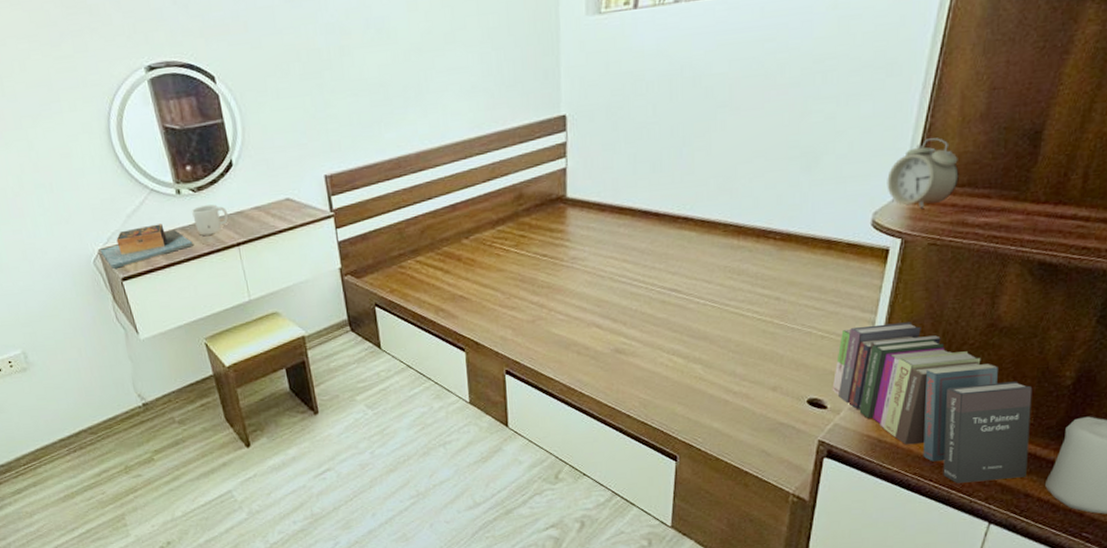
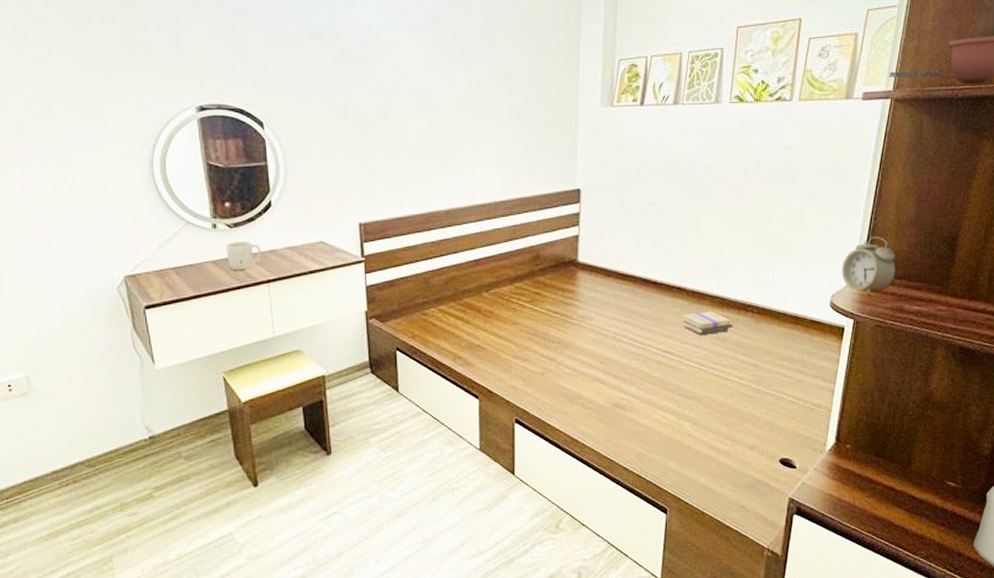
wooden box: present [100,224,193,269] -> none [126,255,223,296]
books: none [689,241,750,270] -> present [682,311,733,336]
books: present [832,322,1033,483] -> none [800,392,960,542]

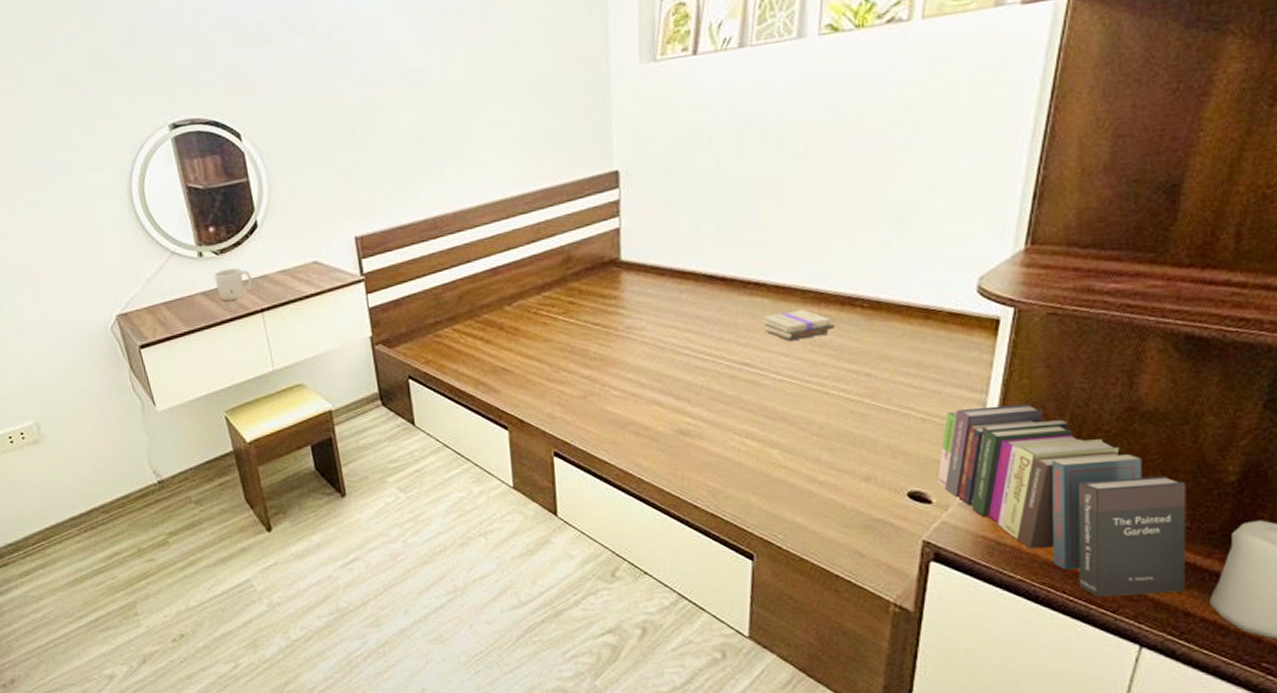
books: none [800,392,960,542] -> present [937,403,1187,597]
alarm clock: present [841,237,897,296] -> none [994,192,1081,274]

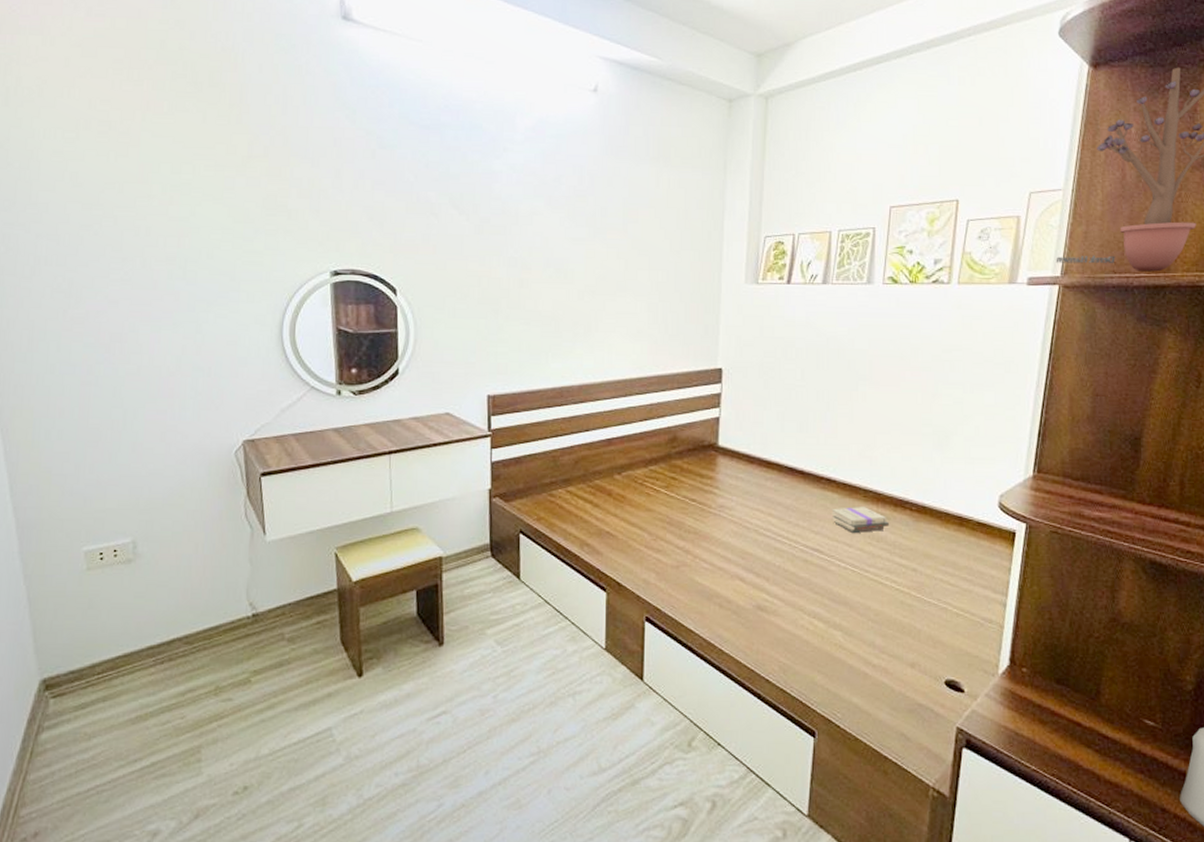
mug: present [214,268,253,301] -> none [348,409,386,439]
books: present [937,403,1187,597] -> none [968,607,1161,790]

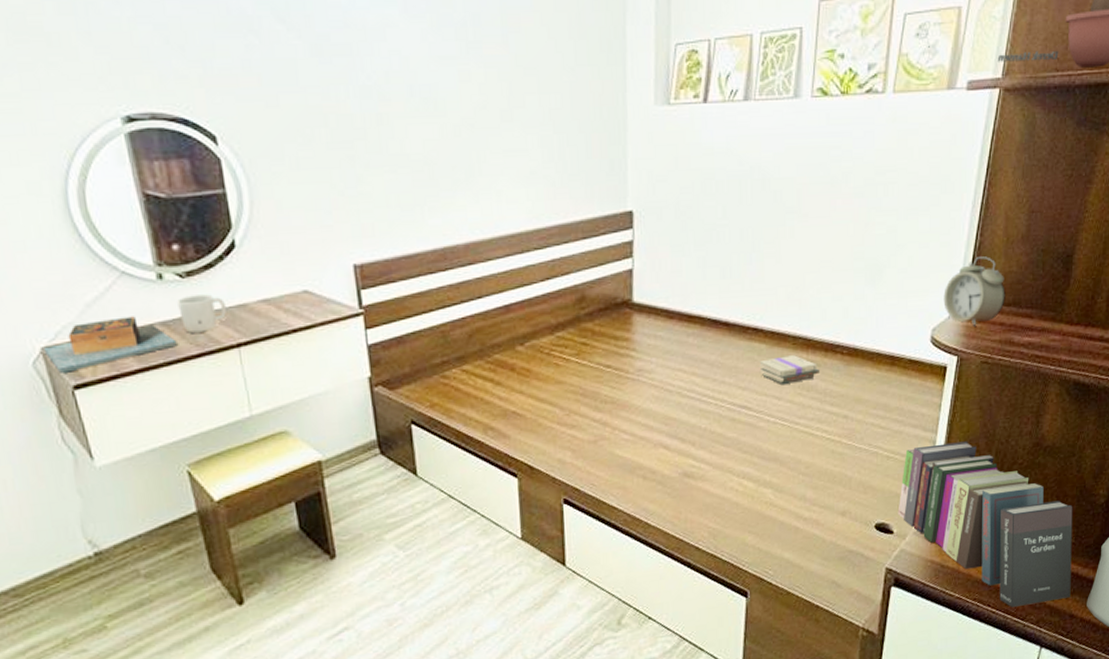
wooden box: none [244,422,344,462] -> present [43,316,177,373]
mug: none [348,409,386,439] -> present [177,294,227,333]
books: none [968,607,1161,790] -> present [897,441,1073,607]
alarm clock: none [1010,432,1073,498] -> present [943,256,1005,328]

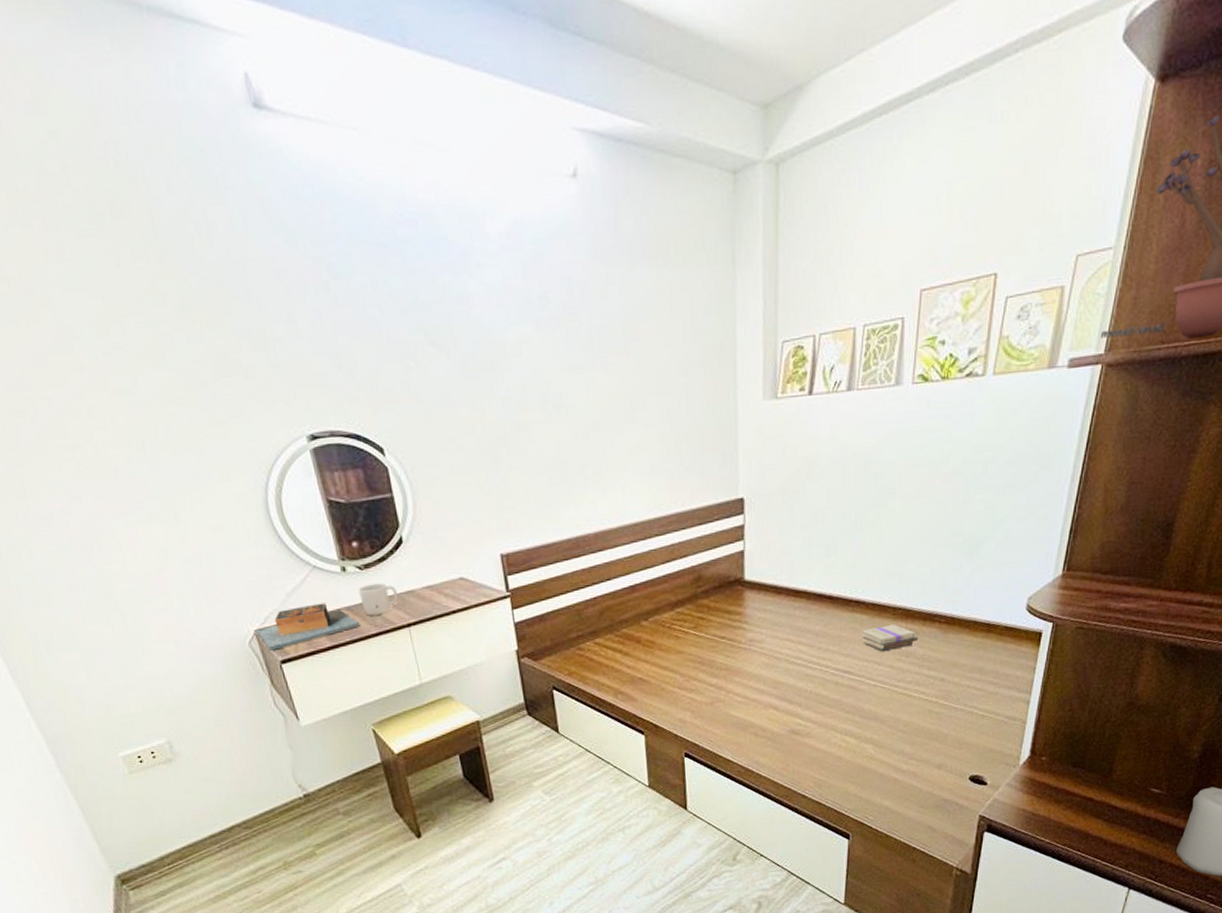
books: present [897,441,1073,607] -> none [991,701,1166,852]
alarm clock: present [943,256,1005,328] -> none [1040,528,1103,595]

